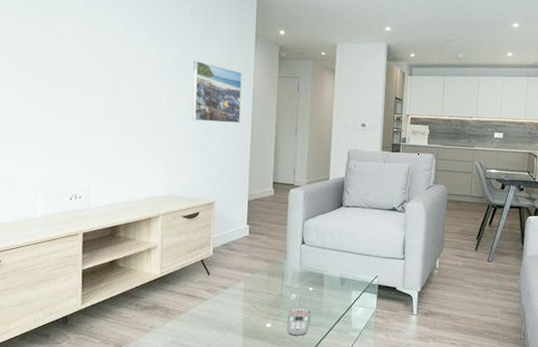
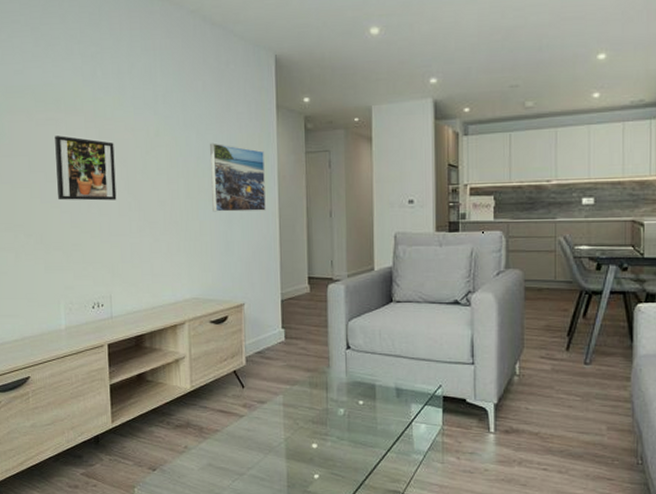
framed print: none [43,39,102,103] -> present [55,135,117,201]
remote control: present [288,308,311,336] -> none [337,425,363,459]

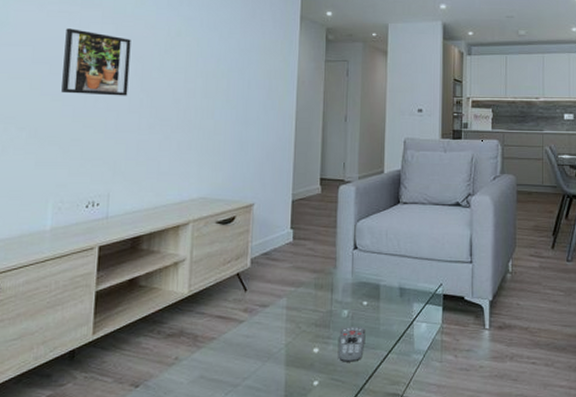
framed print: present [210,143,266,212] -> none [229,46,285,113]
remote control: none [337,425,363,459] -> present [339,327,366,362]

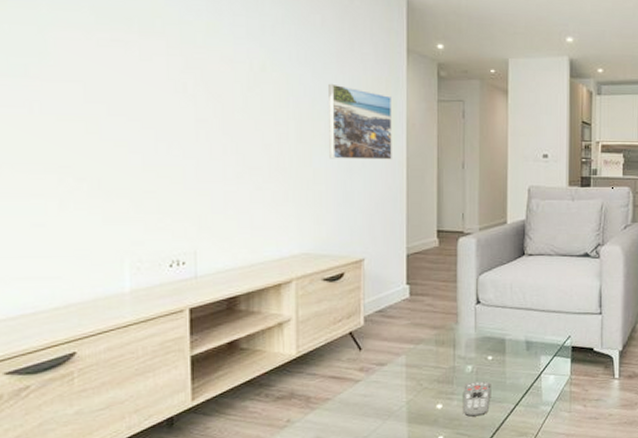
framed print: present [61,28,131,96] -> none [123,61,207,141]
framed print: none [229,46,285,113] -> present [329,83,392,160]

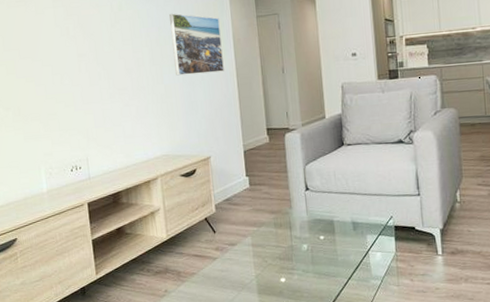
remote control: present [464,381,491,417] -> none [302,258,326,289]

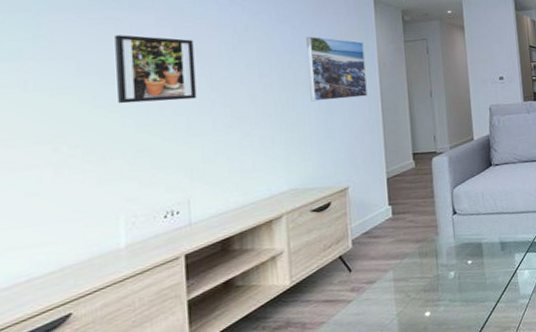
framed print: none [25,15,87,75] -> present [115,35,197,104]

